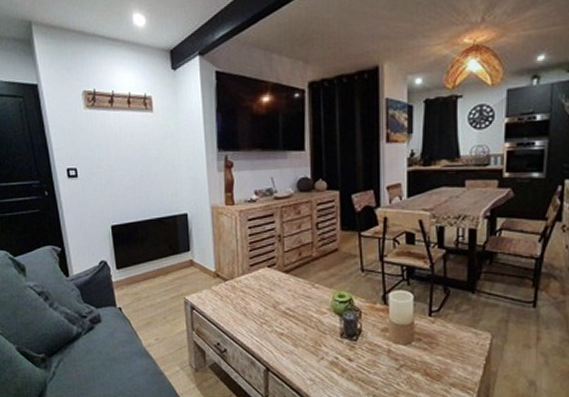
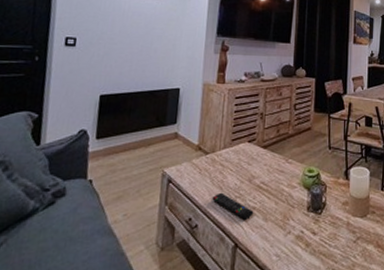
remote control: none [237,318,282,345] -> present [212,192,254,220]

